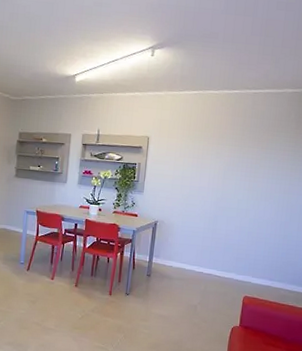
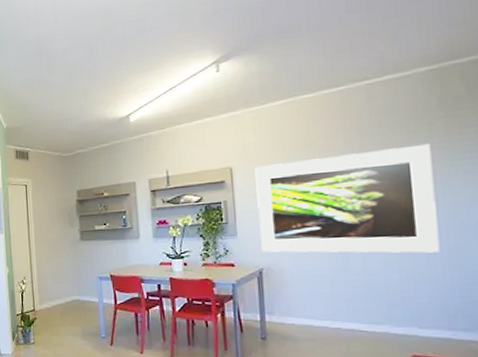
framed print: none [159,140,284,225] -> present [255,143,440,253]

